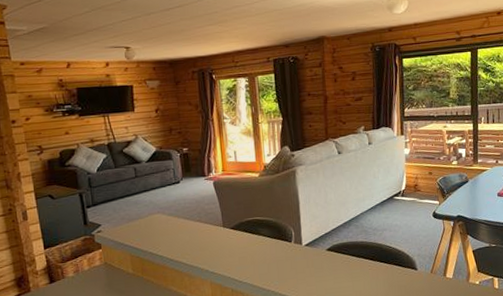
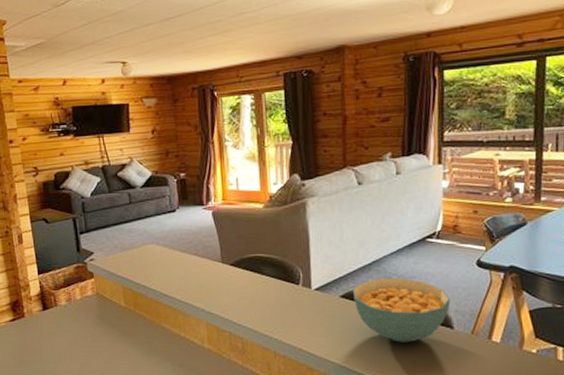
cereal bowl: none [336,231,414,285] -> present [352,277,451,343]

